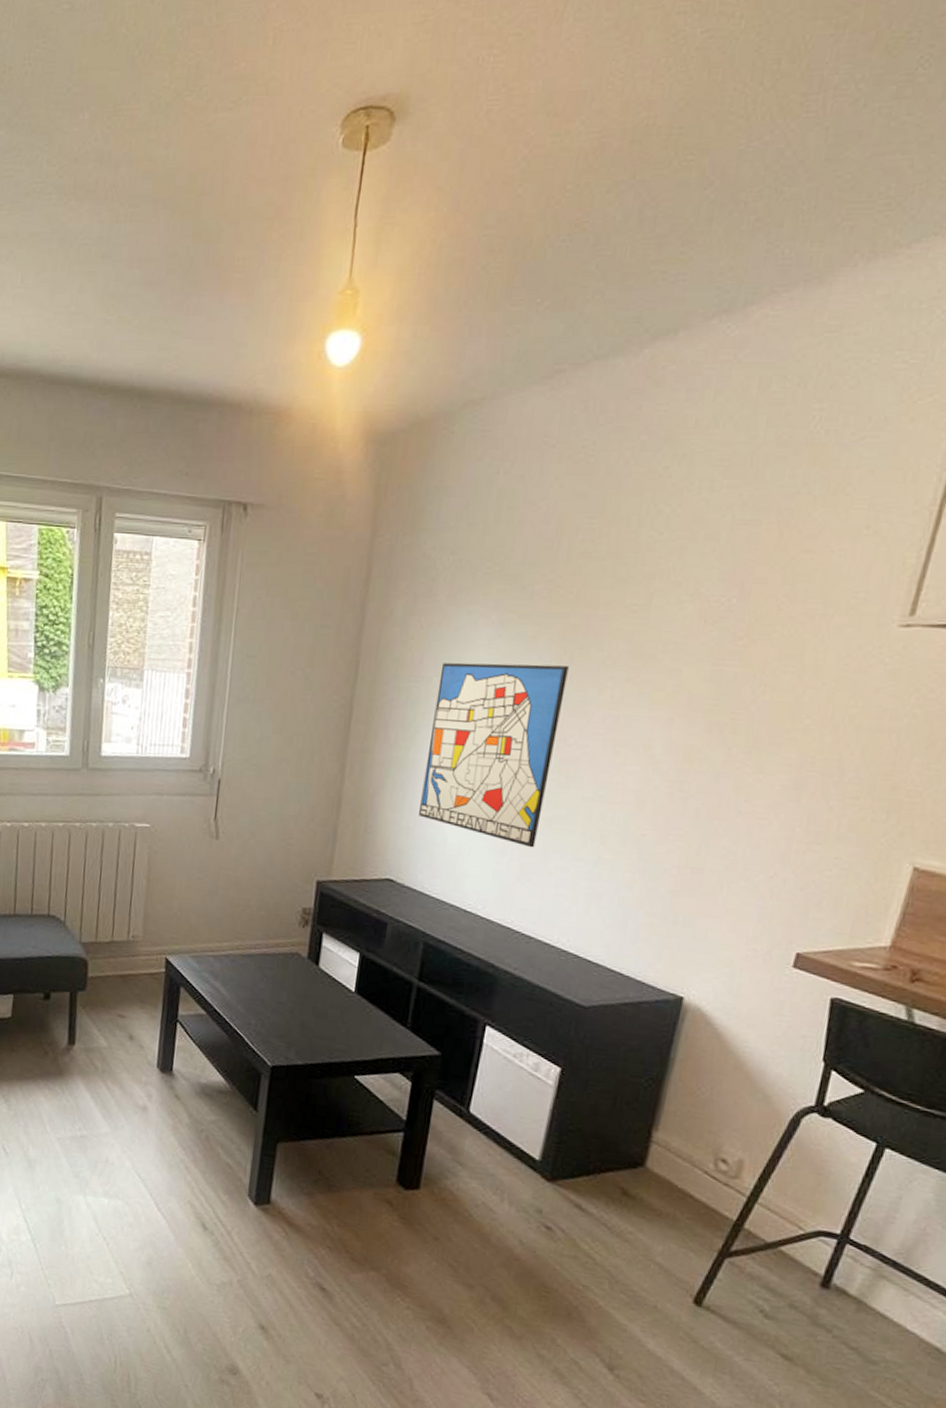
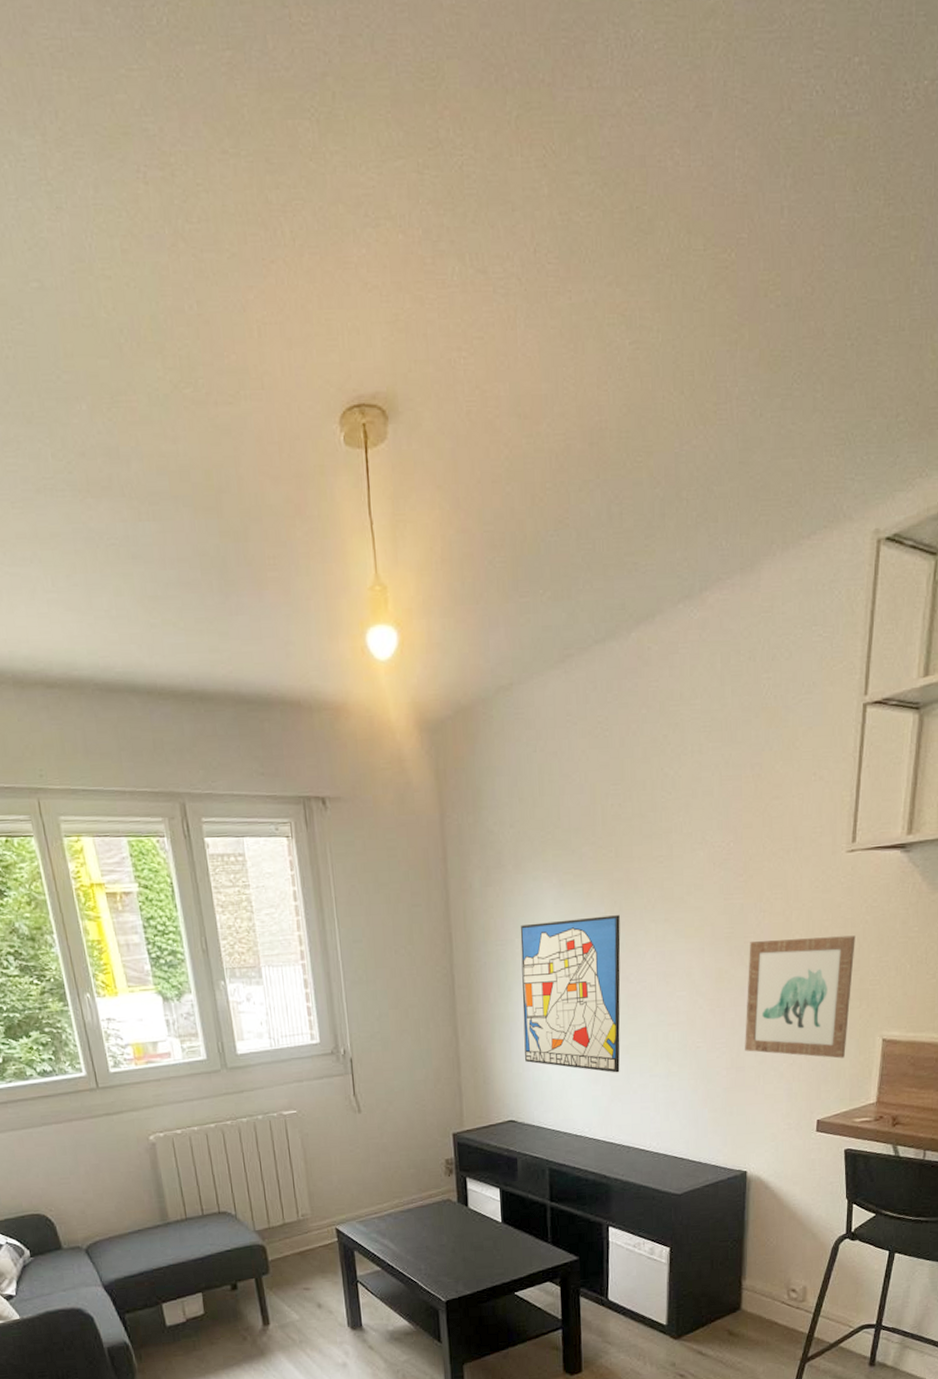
wall art: none [708,720,895,882] -> present [745,935,855,1059]

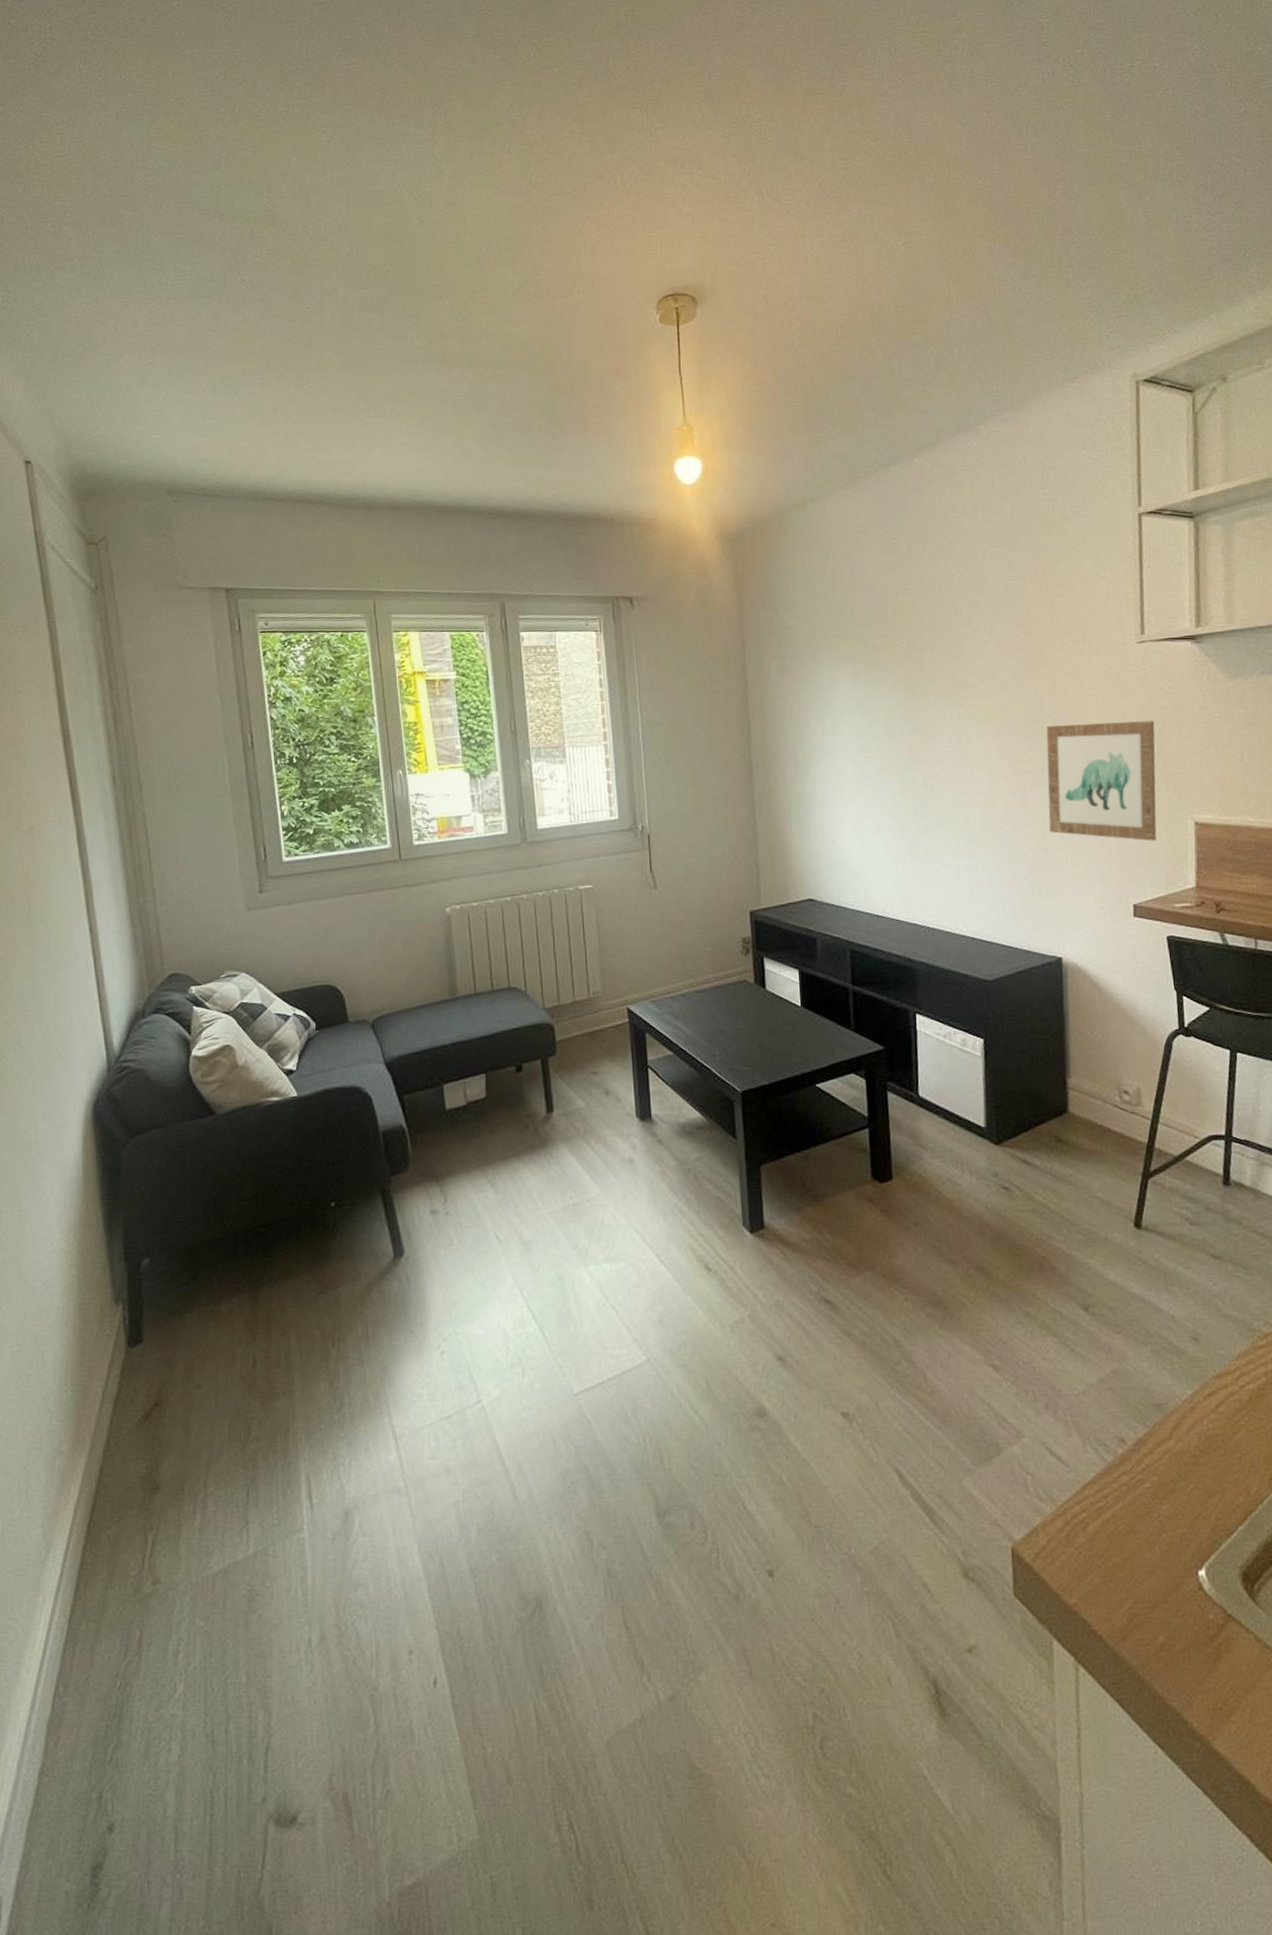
wall art: present [520,915,621,1073] -> none [816,701,921,853]

